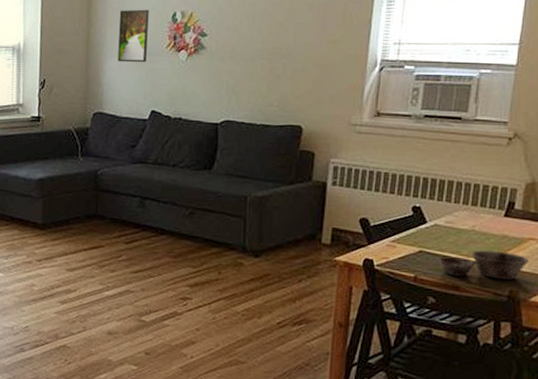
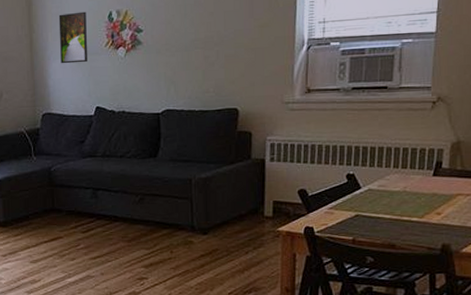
bowl: present [439,250,529,280] -> none [374,208,458,235]

